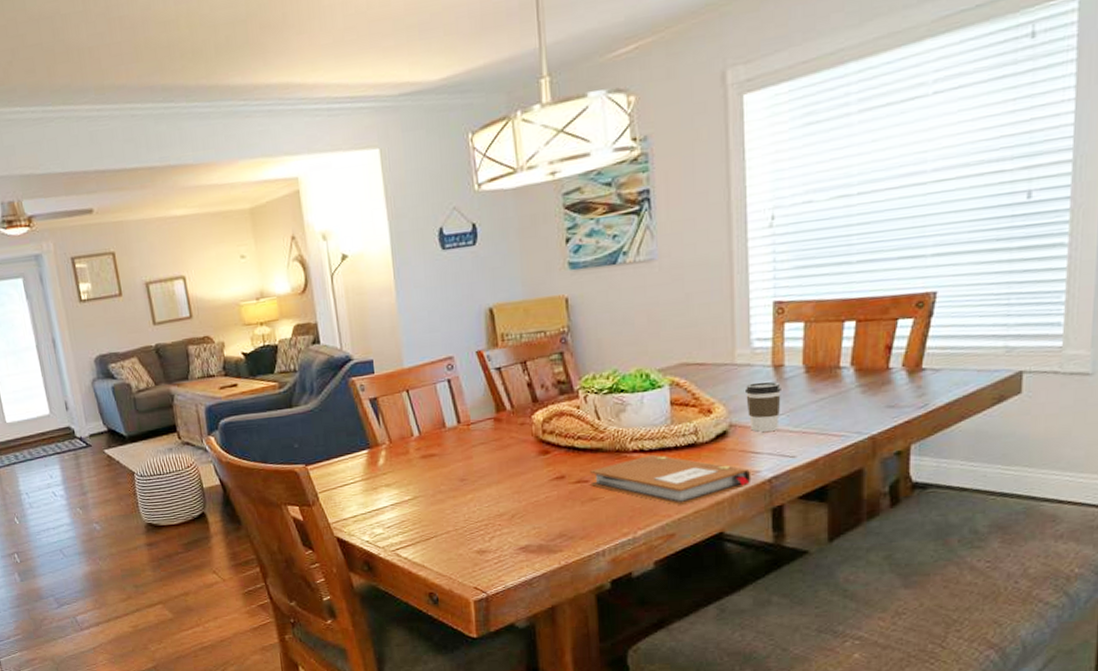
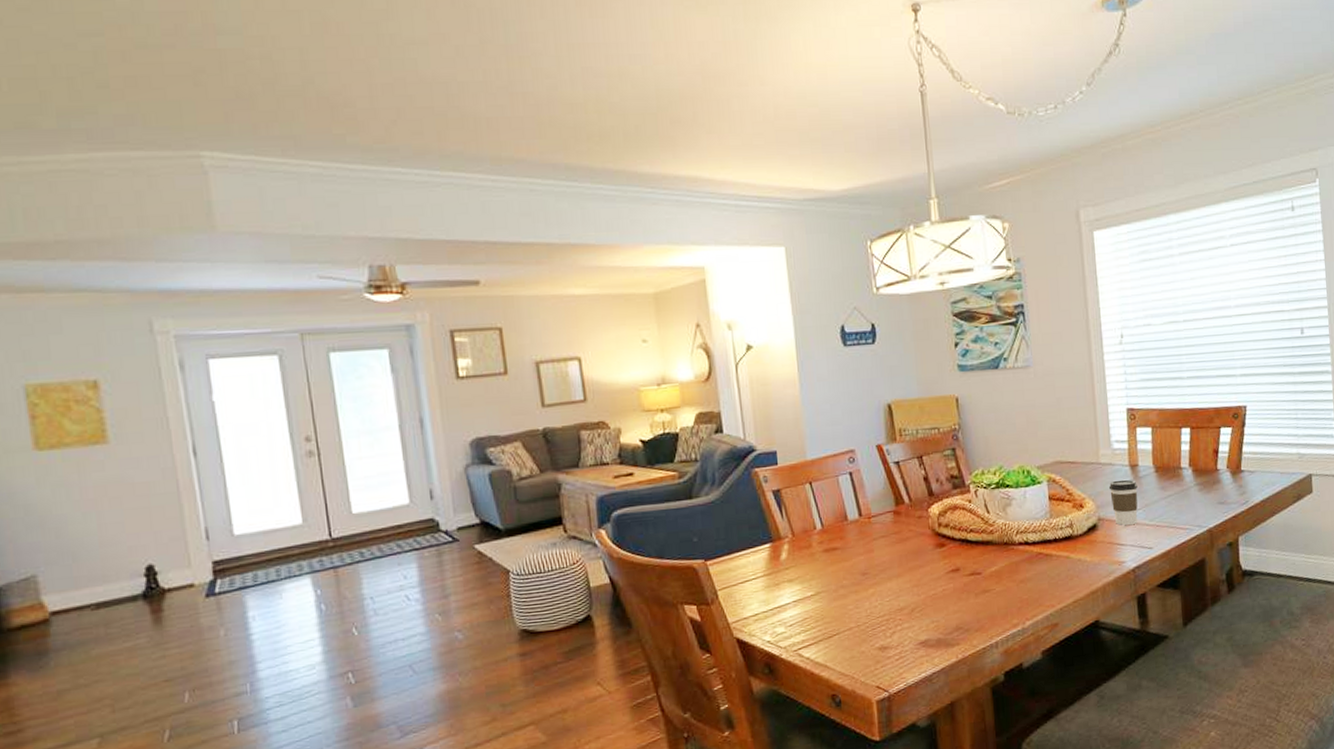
notebook: present [590,454,752,506] -> none [982,546,1119,596]

